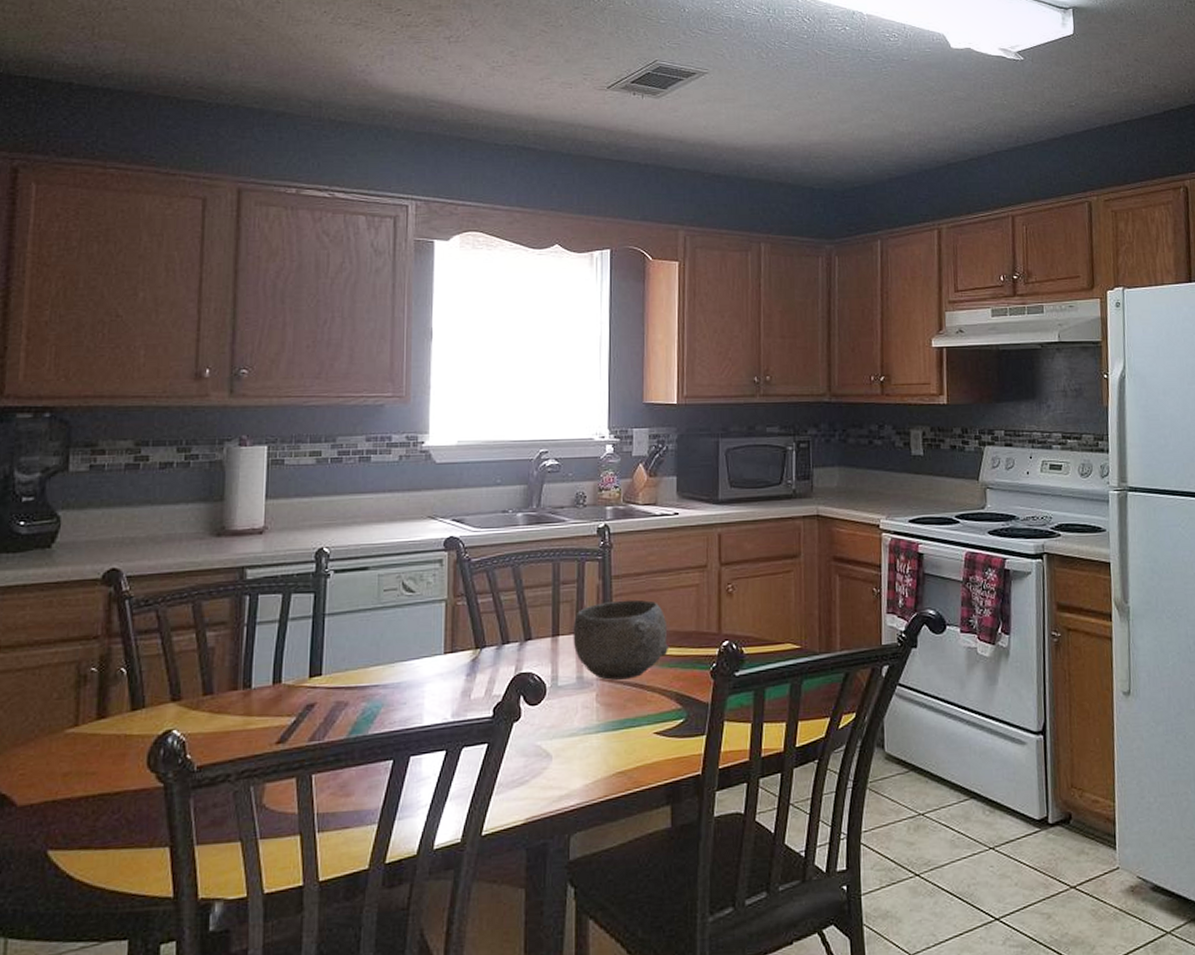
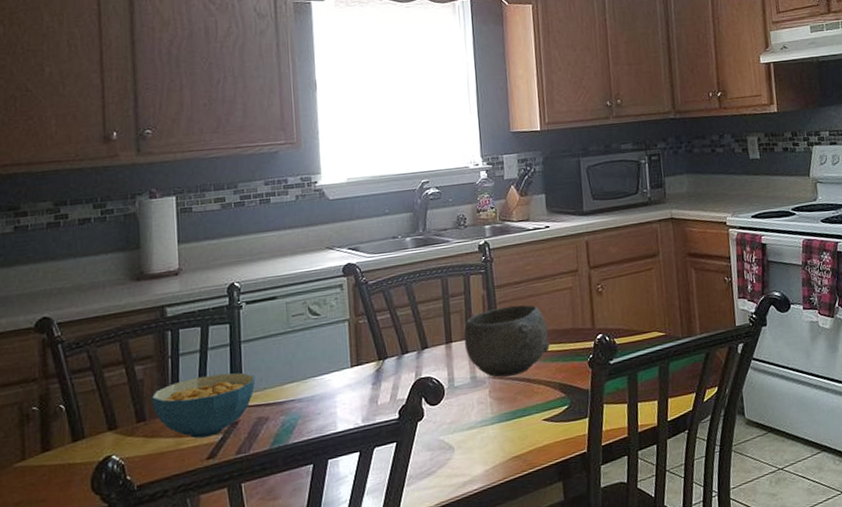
cereal bowl: none [221,648,338,719] -> present [151,372,256,439]

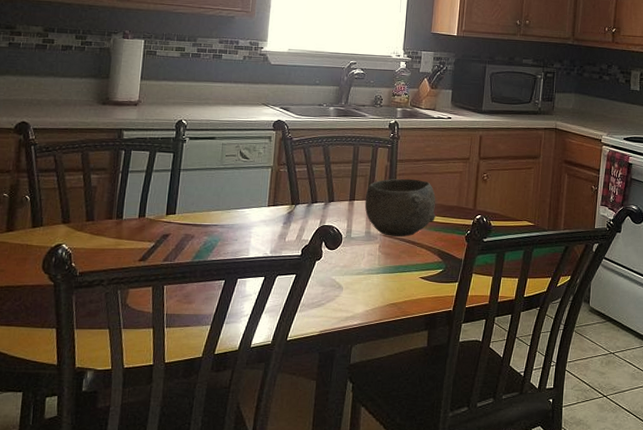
cereal bowl: present [151,372,256,439] -> none [101,192,188,243]

